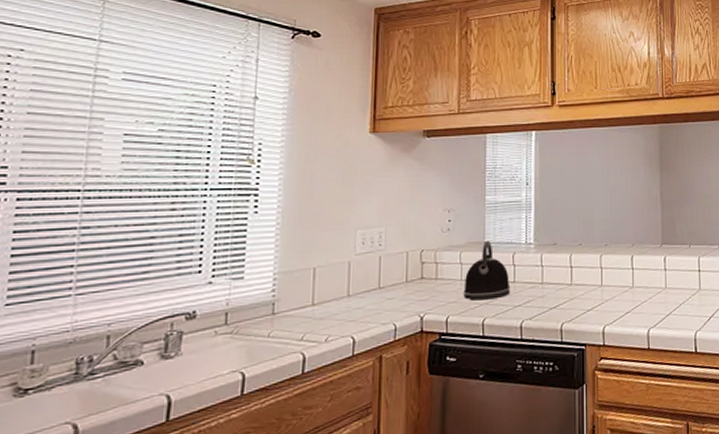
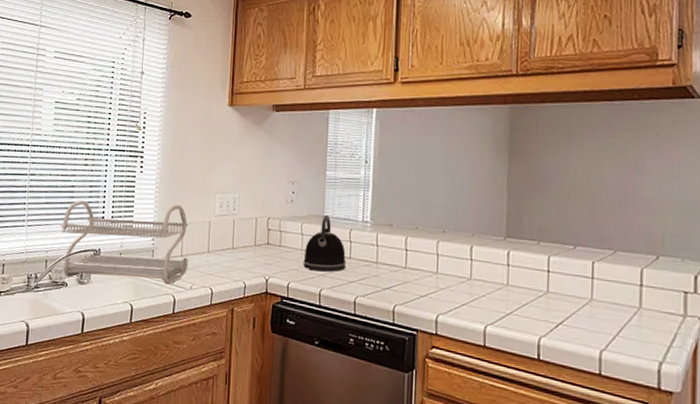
dish rack: none [131,246,323,353] -> present [60,200,189,285]

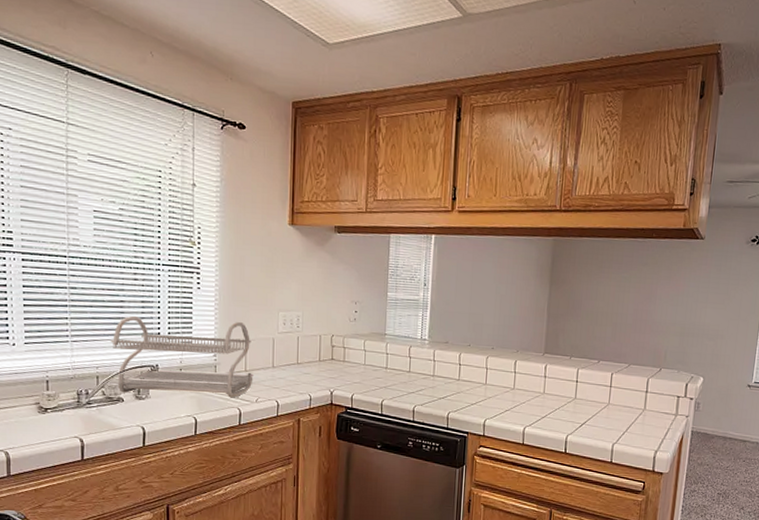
kettle: present [303,214,347,272] -> none [366,332,406,385]

